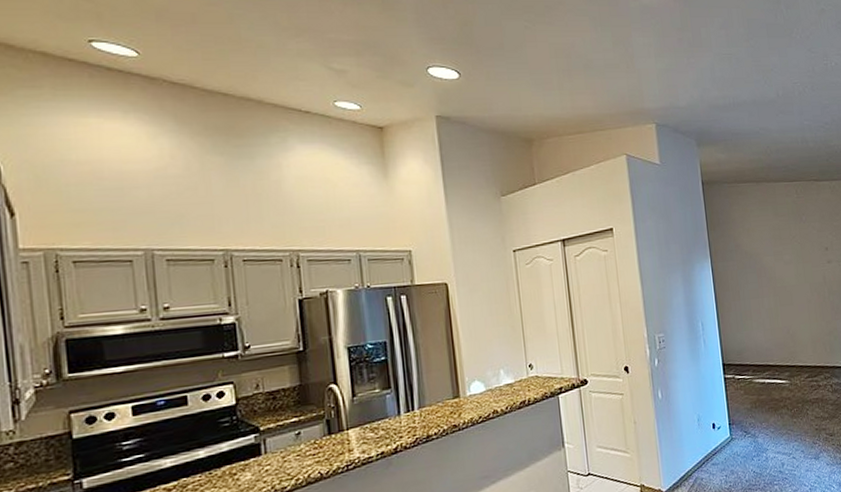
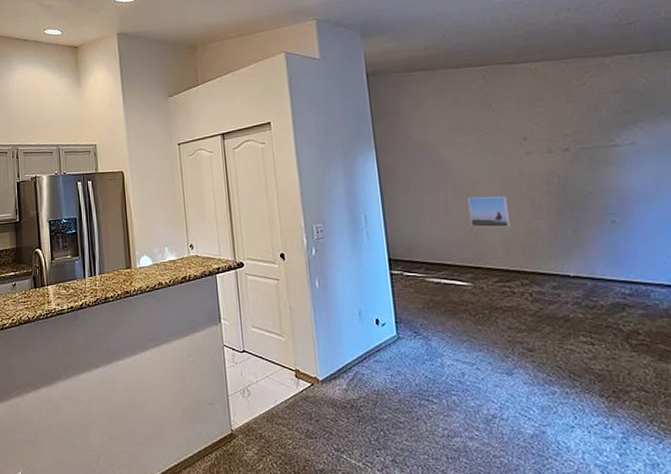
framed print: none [785,300,817,330] -> present [467,196,510,228]

